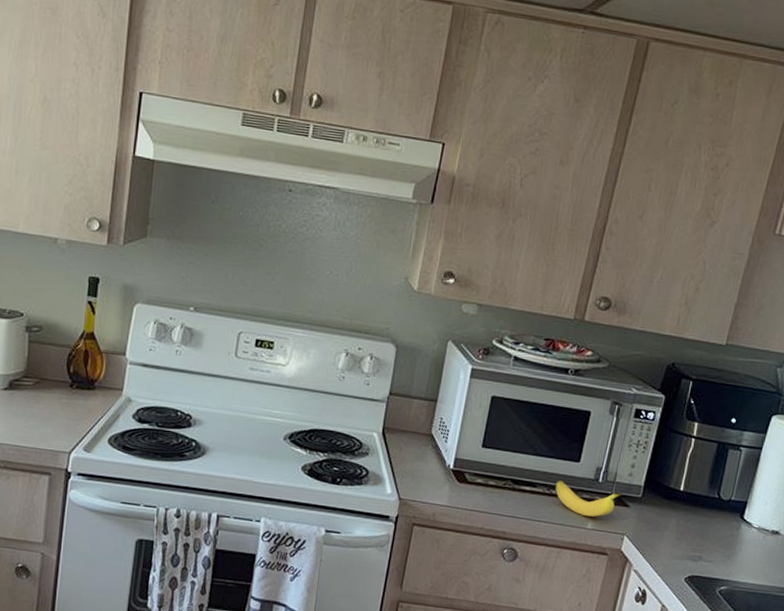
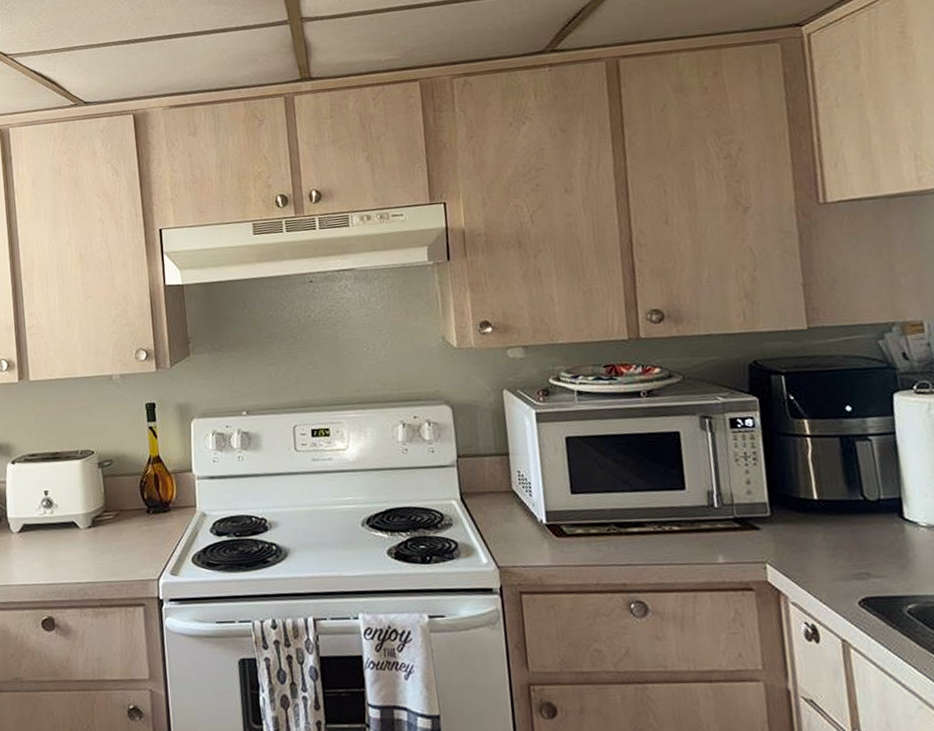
banana: present [555,479,624,517] -> none [665,512,748,550]

